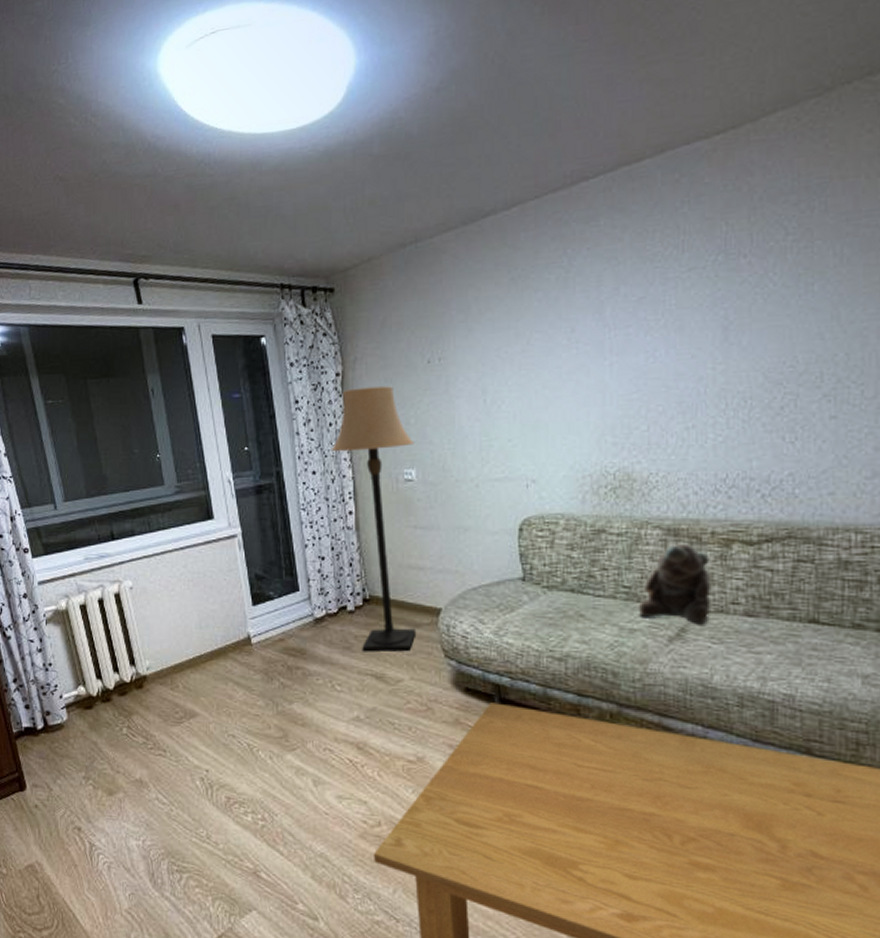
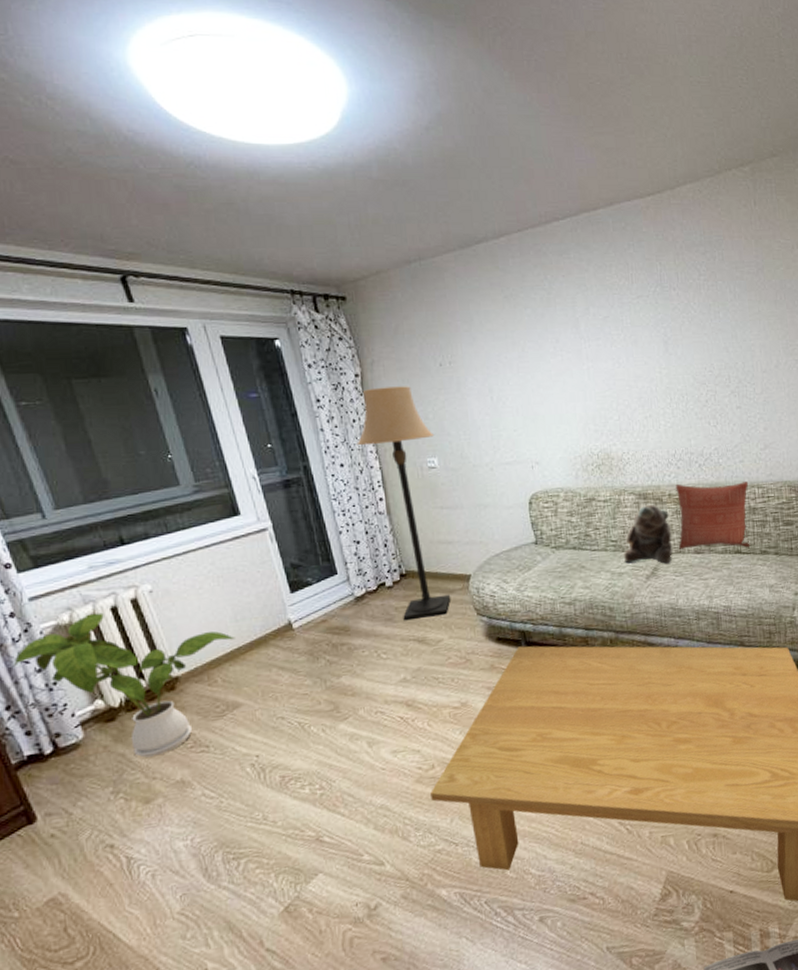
house plant: none [22,603,198,751] -> present [13,612,235,758]
pillow: none [719,520,841,617] -> present [675,482,751,549]

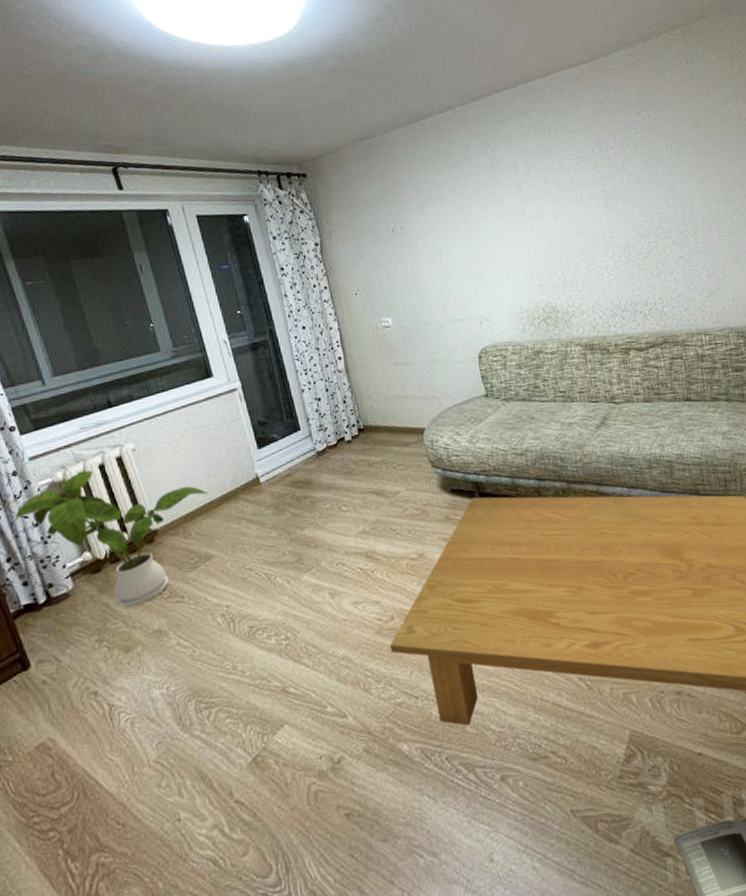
lamp: present [356,386,451,620] -> none [317,252,407,473]
stuffed animal: present [623,505,672,564] -> none [572,355,621,413]
pillow: present [675,482,751,549] -> none [621,329,700,398]

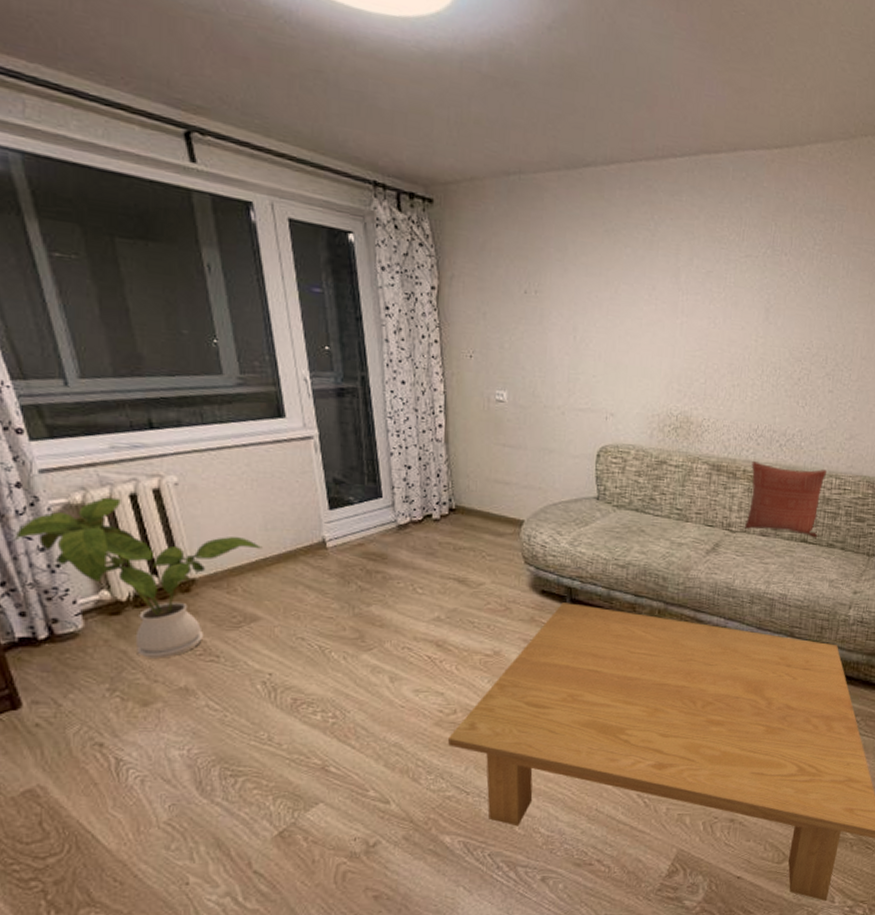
pillow: none [621,329,700,398] -> present [744,461,827,538]

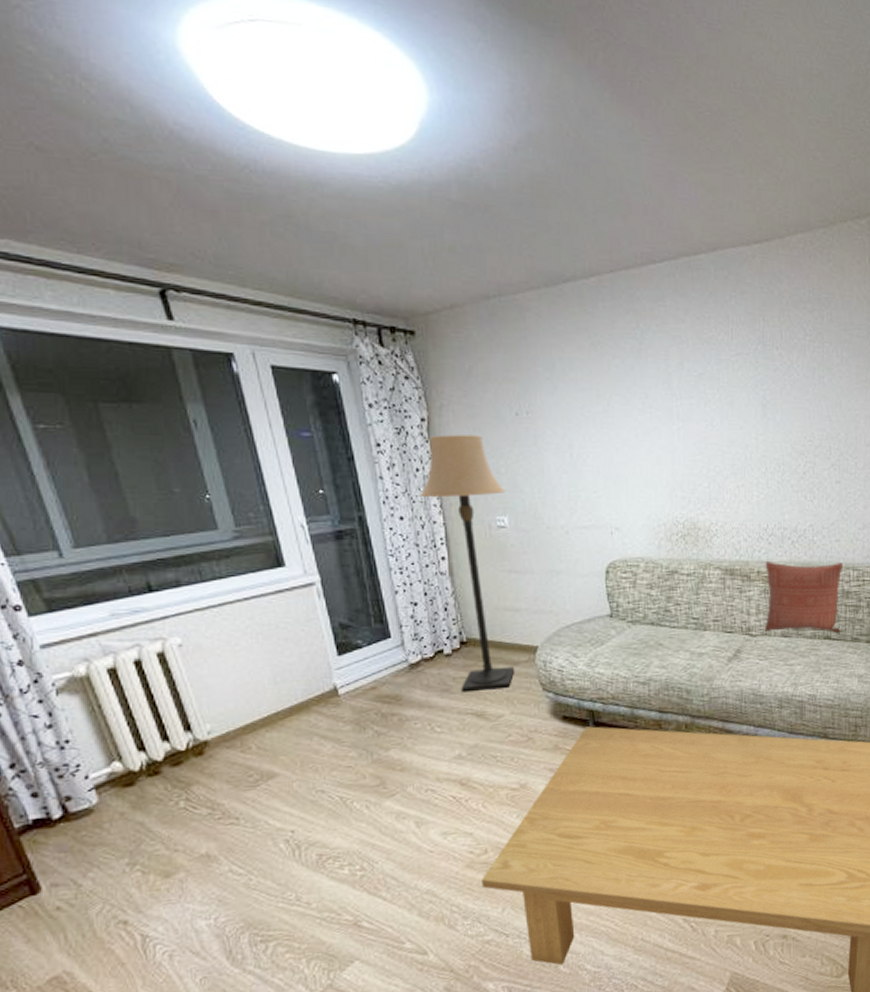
house plant: present [14,497,262,659] -> none [20,665,273,828]
lamp: none [422,304,508,558] -> present [419,434,515,691]

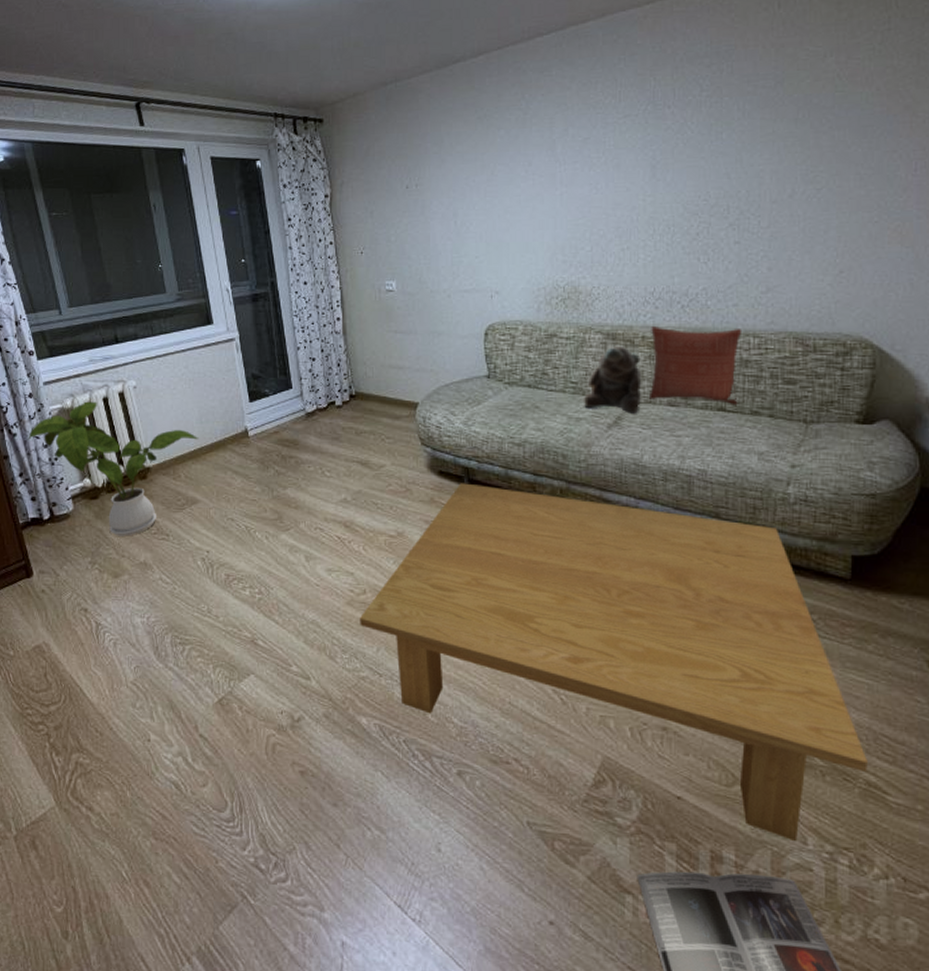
house plant: none [20,665,273,828] -> present [28,401,199,537]
lamp: present [419,434,515,691] -> none [320,208,397,441]
stuffed animal: none [704,582,758,646] -> present [583,347,642,414]

